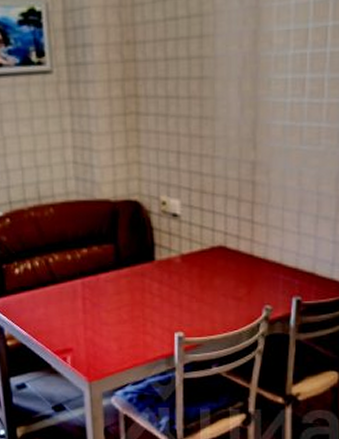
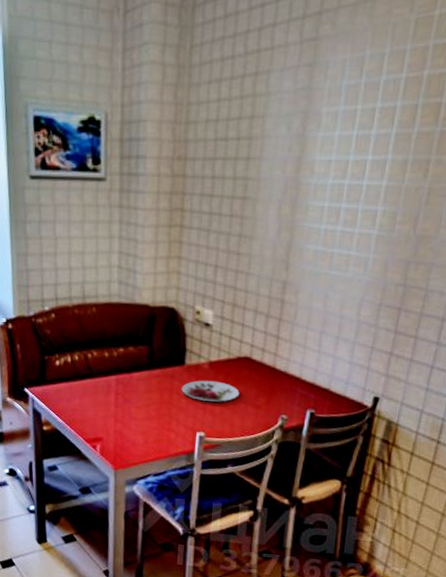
plate: none [153,275,217,298] -> present [181,380,240,402]

